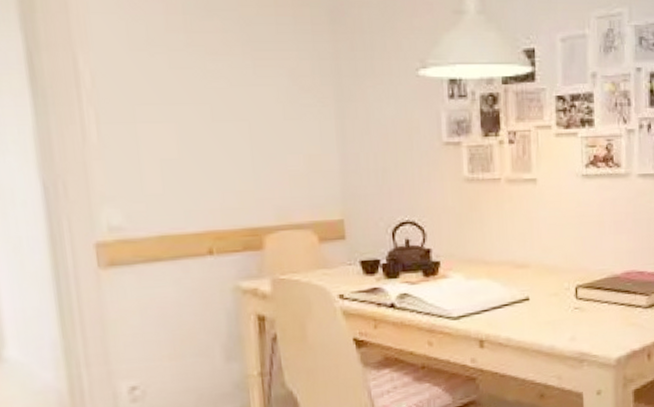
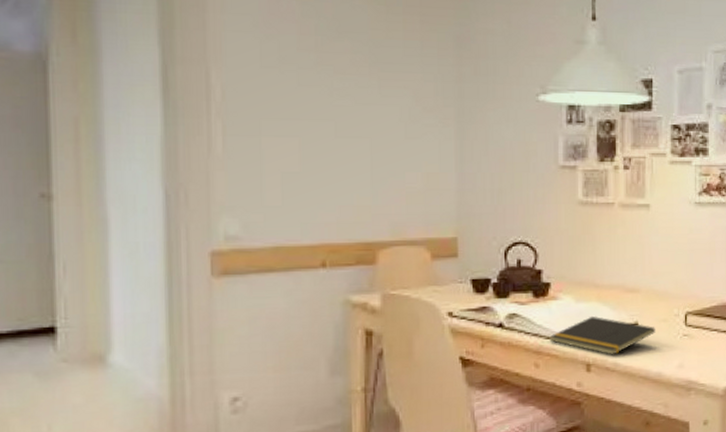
notepad: none [442,292,547,331] -> present [550,316,655,355]

